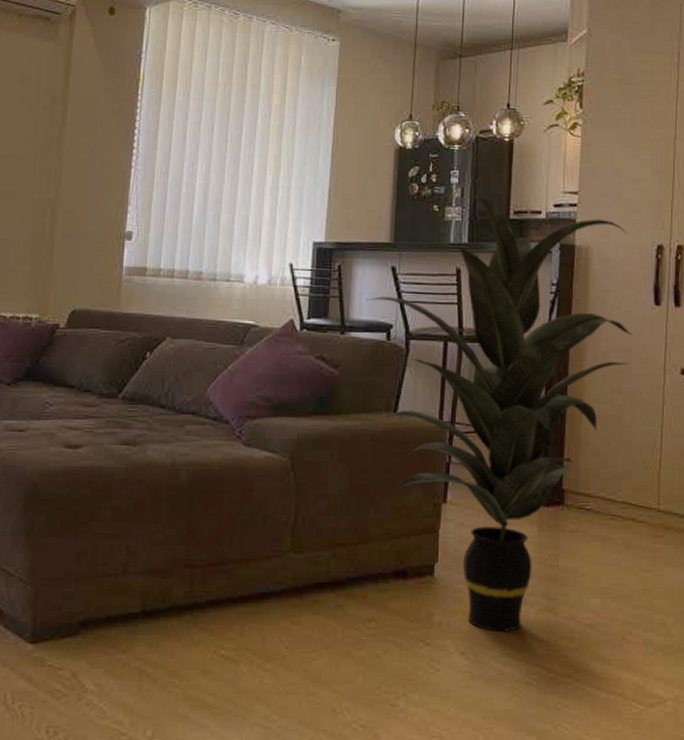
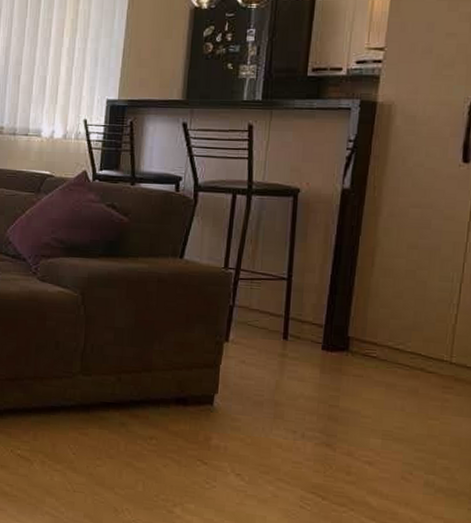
indoor plant: present [366,195,633,632] -> none [156,53,438,461]

